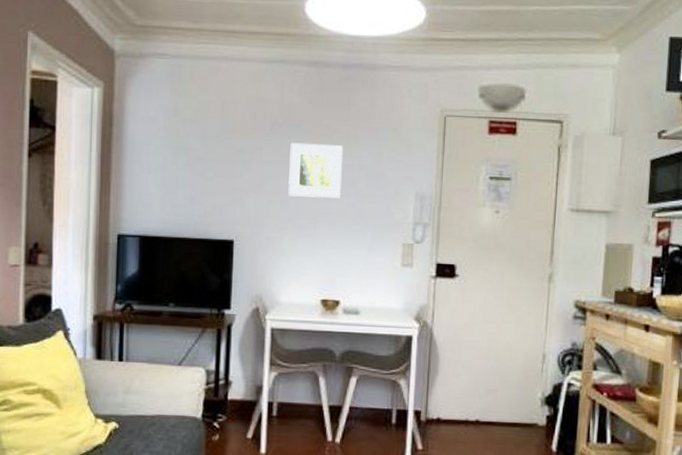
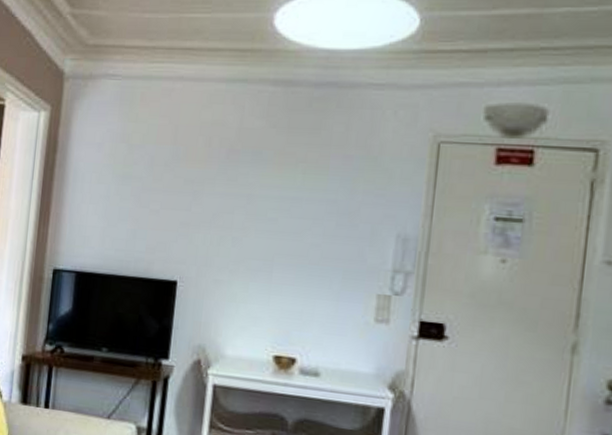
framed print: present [288,142,344,198] -> none [242,172,311,238]

